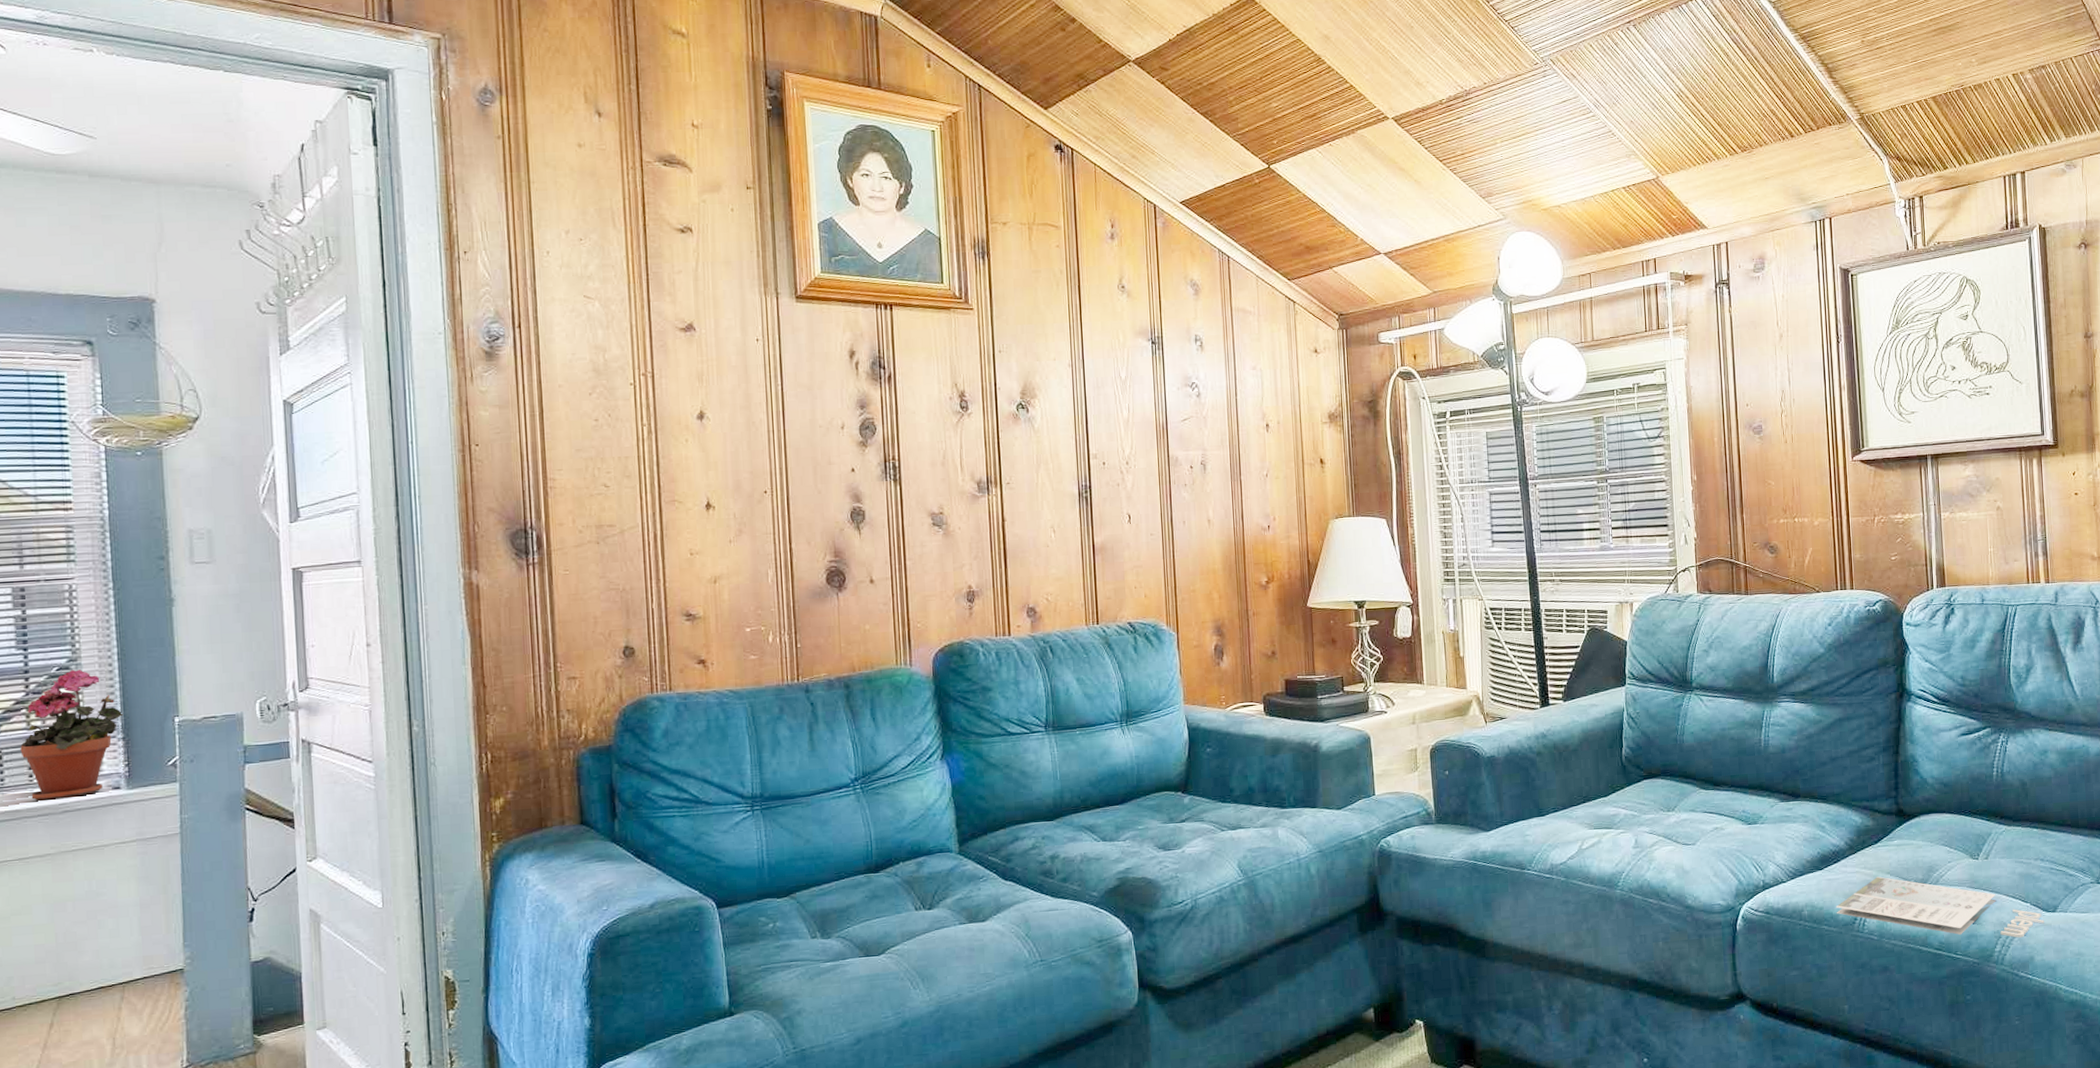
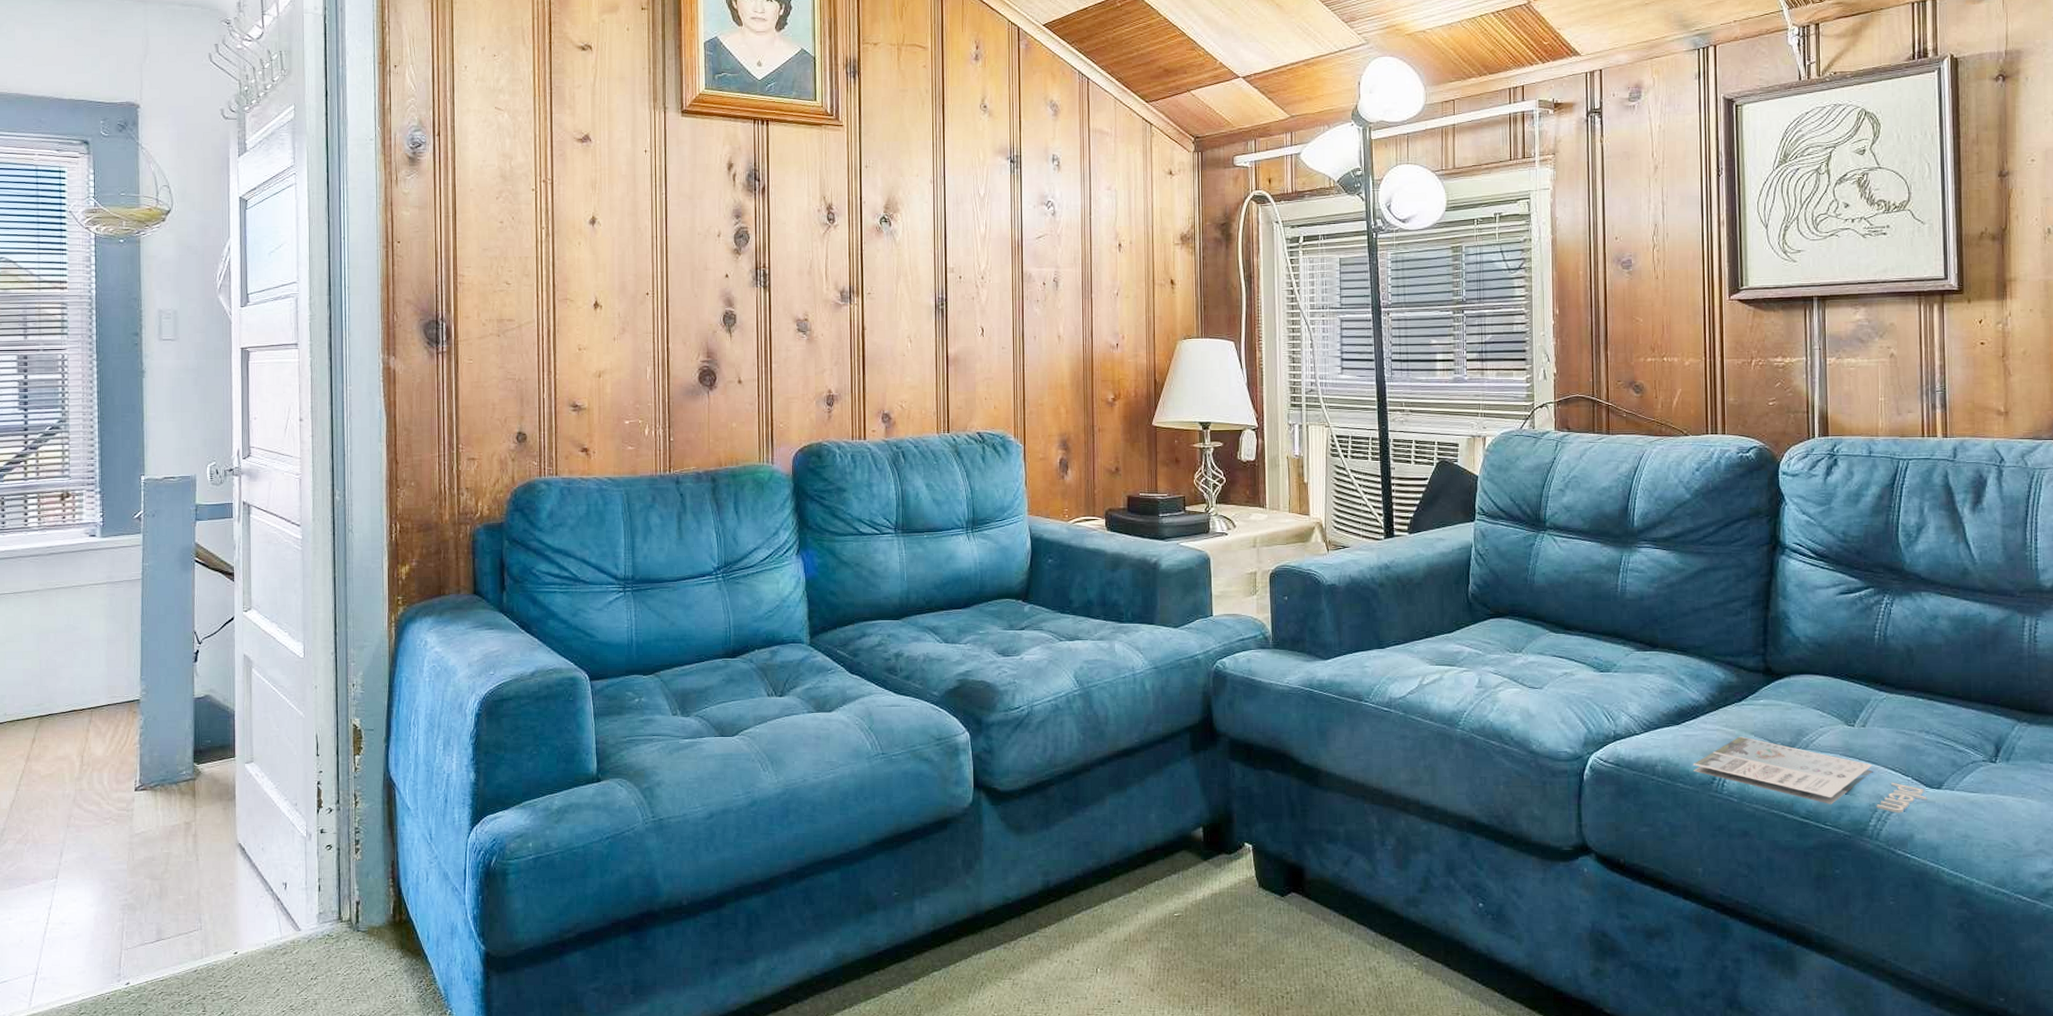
potted plant: present [20,670,124,802] -> none [19,430,101,544]

